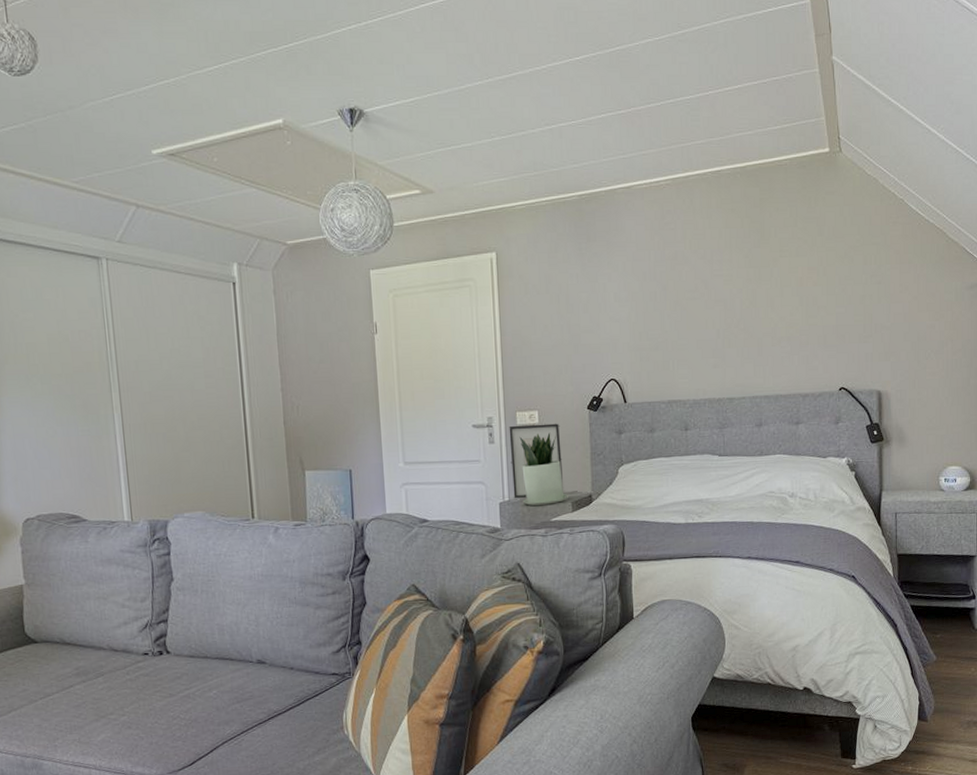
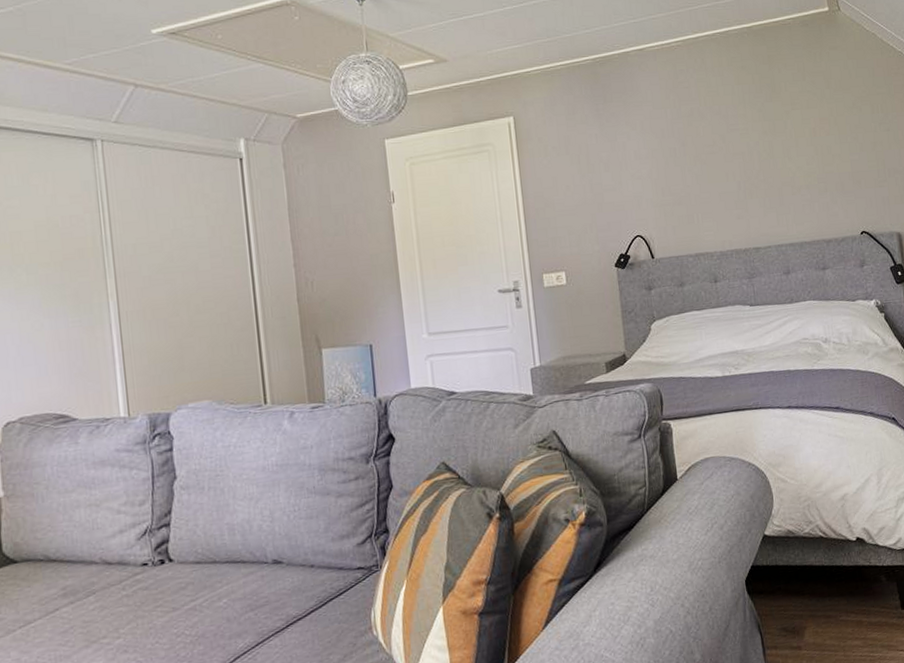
picture frame: present [509,423,564,499] -> none [536,283,596,364]
planter: present [519,432,568,506] -> none [547,292,602,370]

